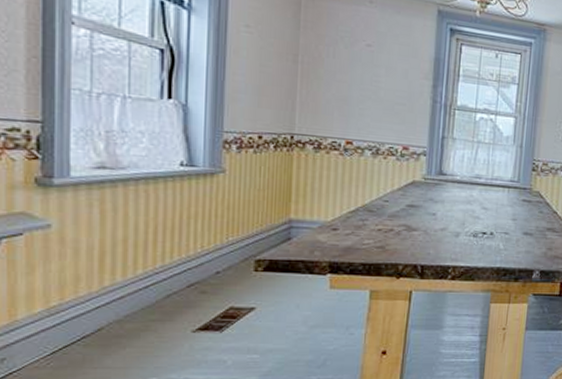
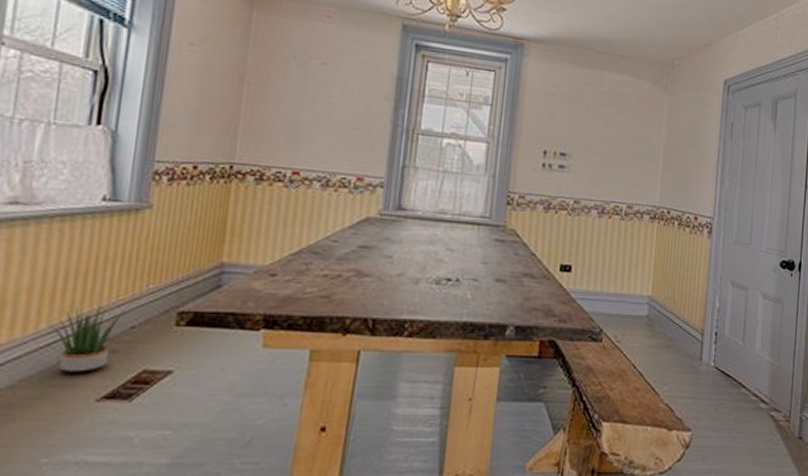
potted plant: none [146,255,210,310] -> present [50,306,125,374]

